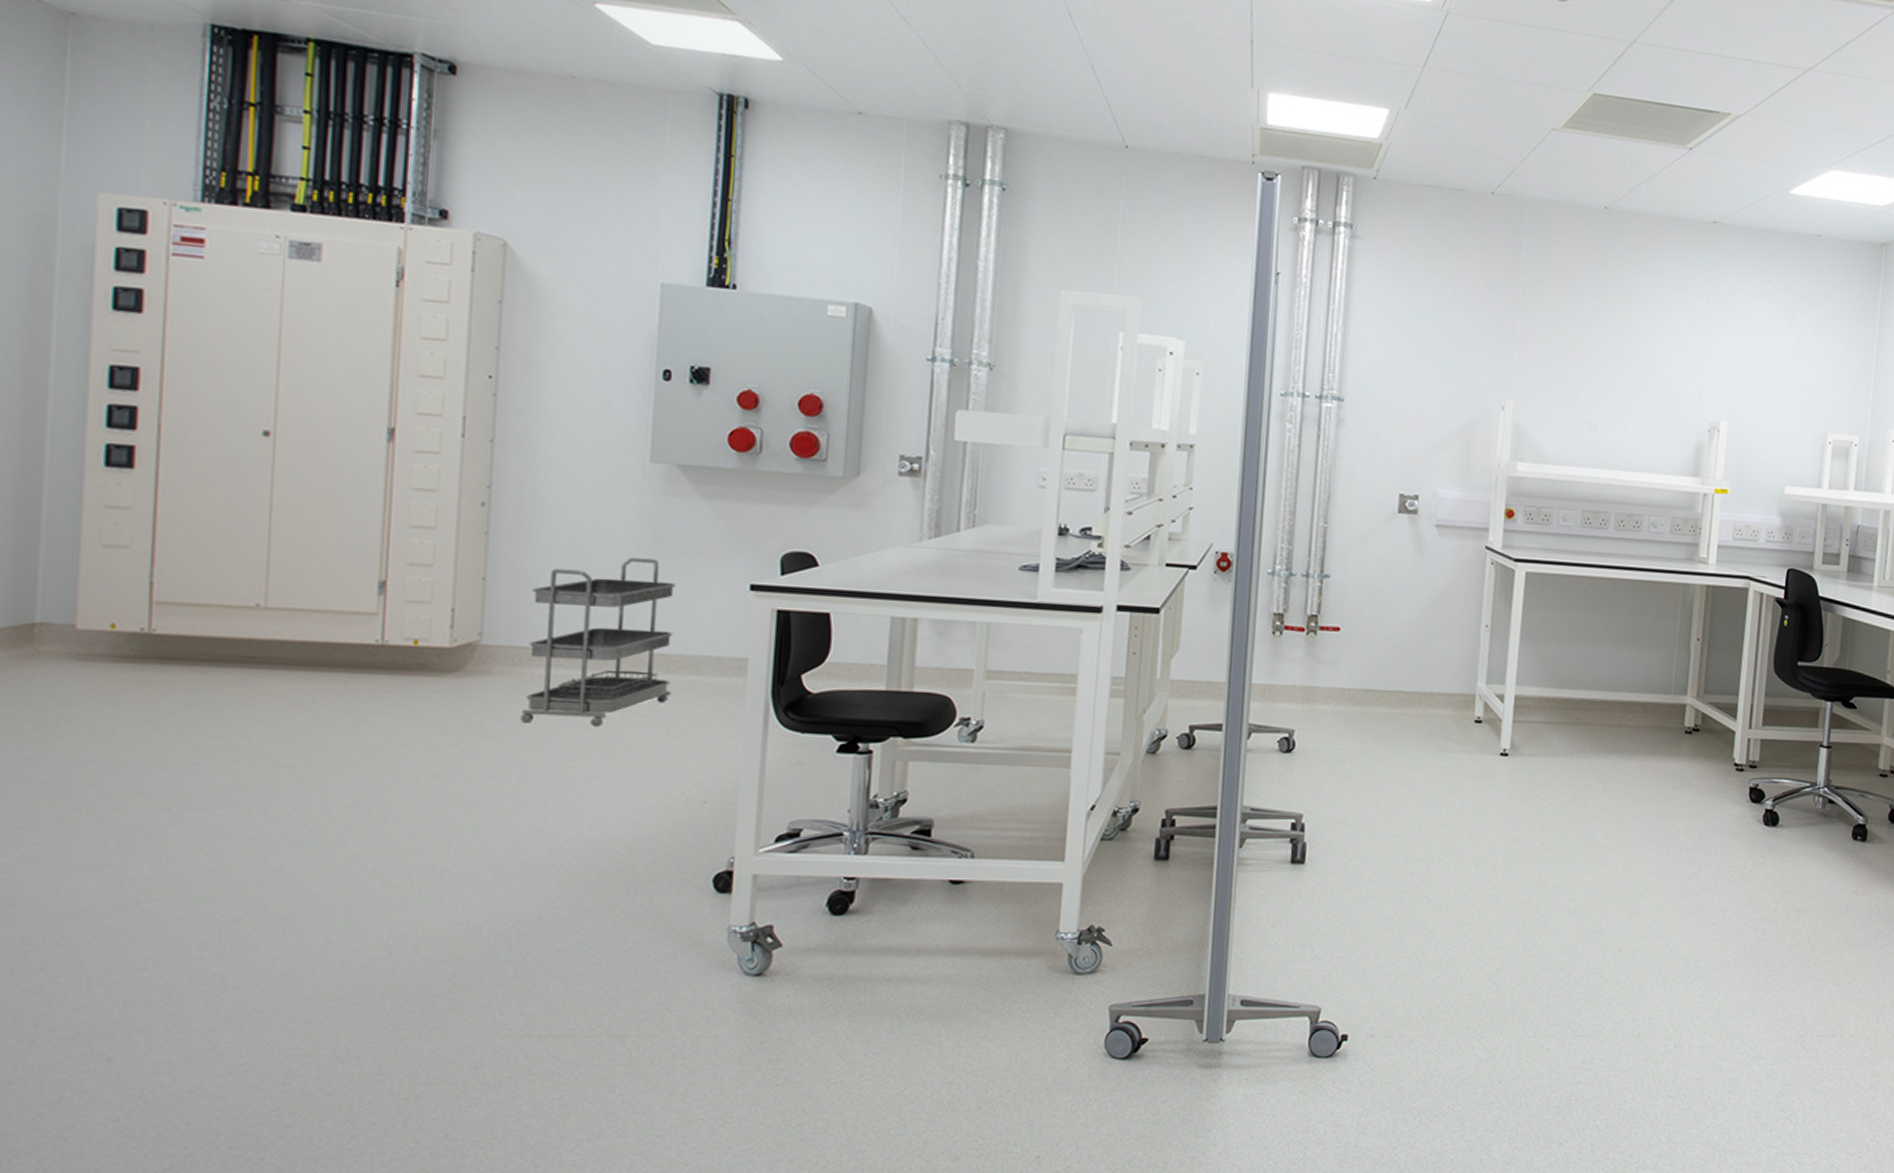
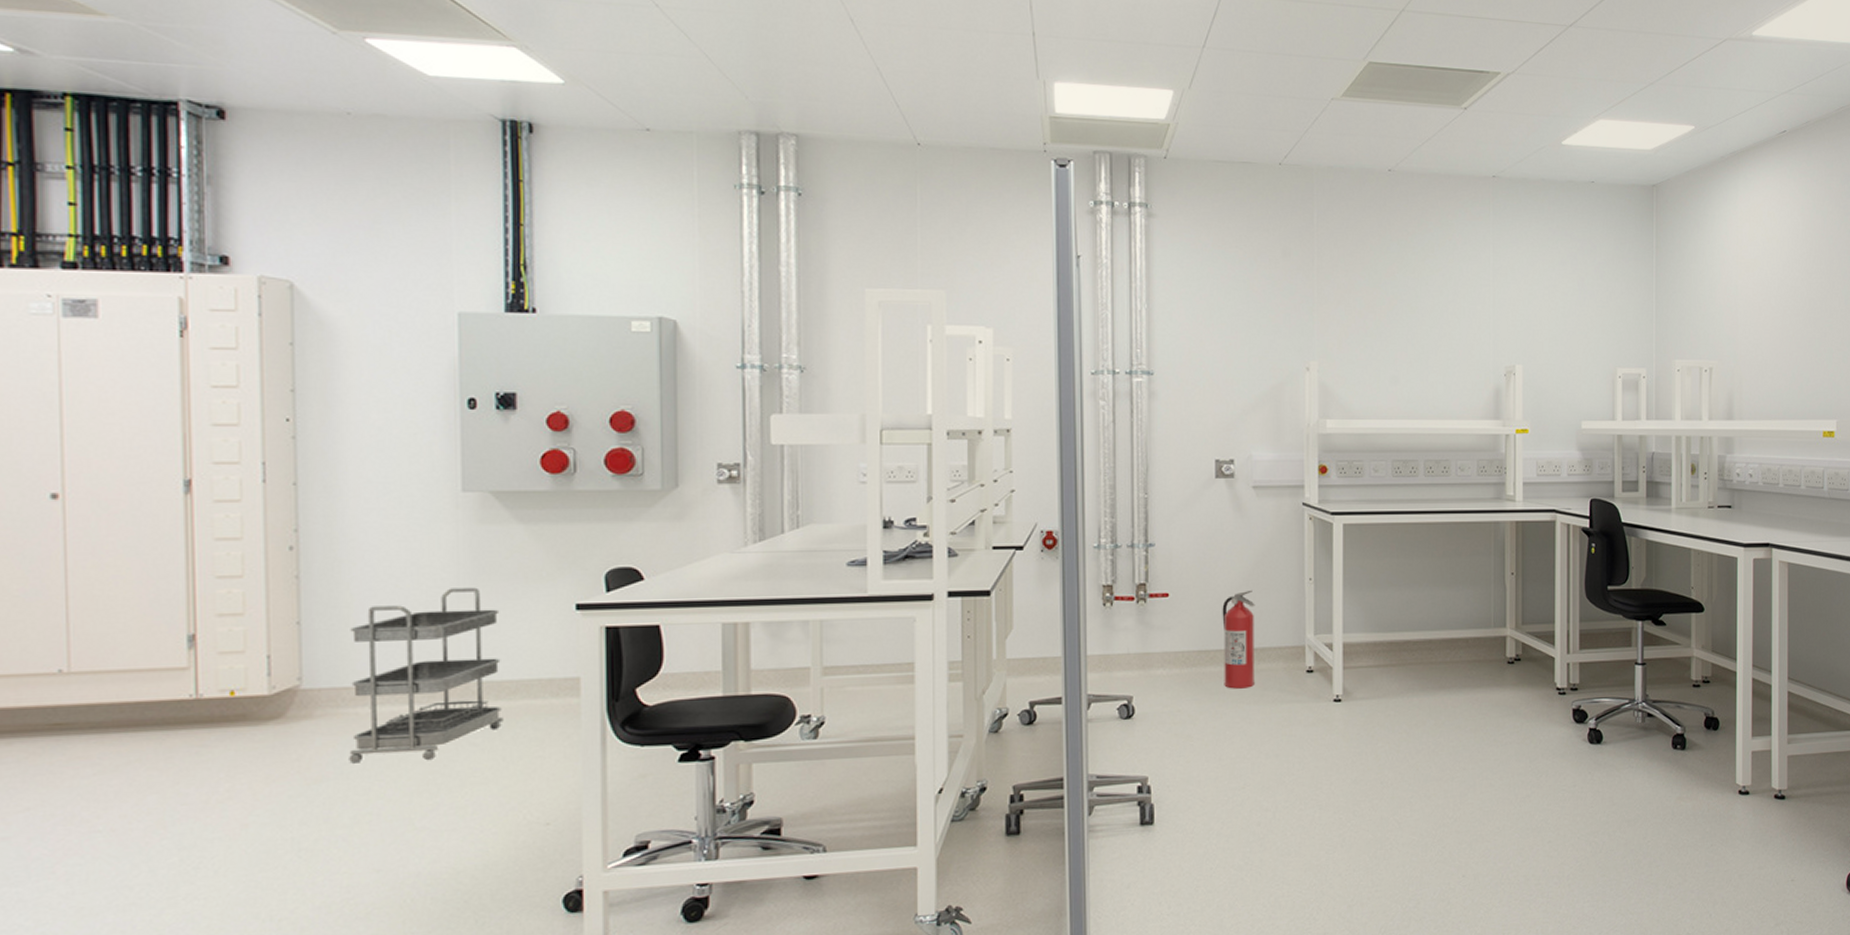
fire extinguisher: none [1388,631,1428,733] -> present [1222,589,1255,689]

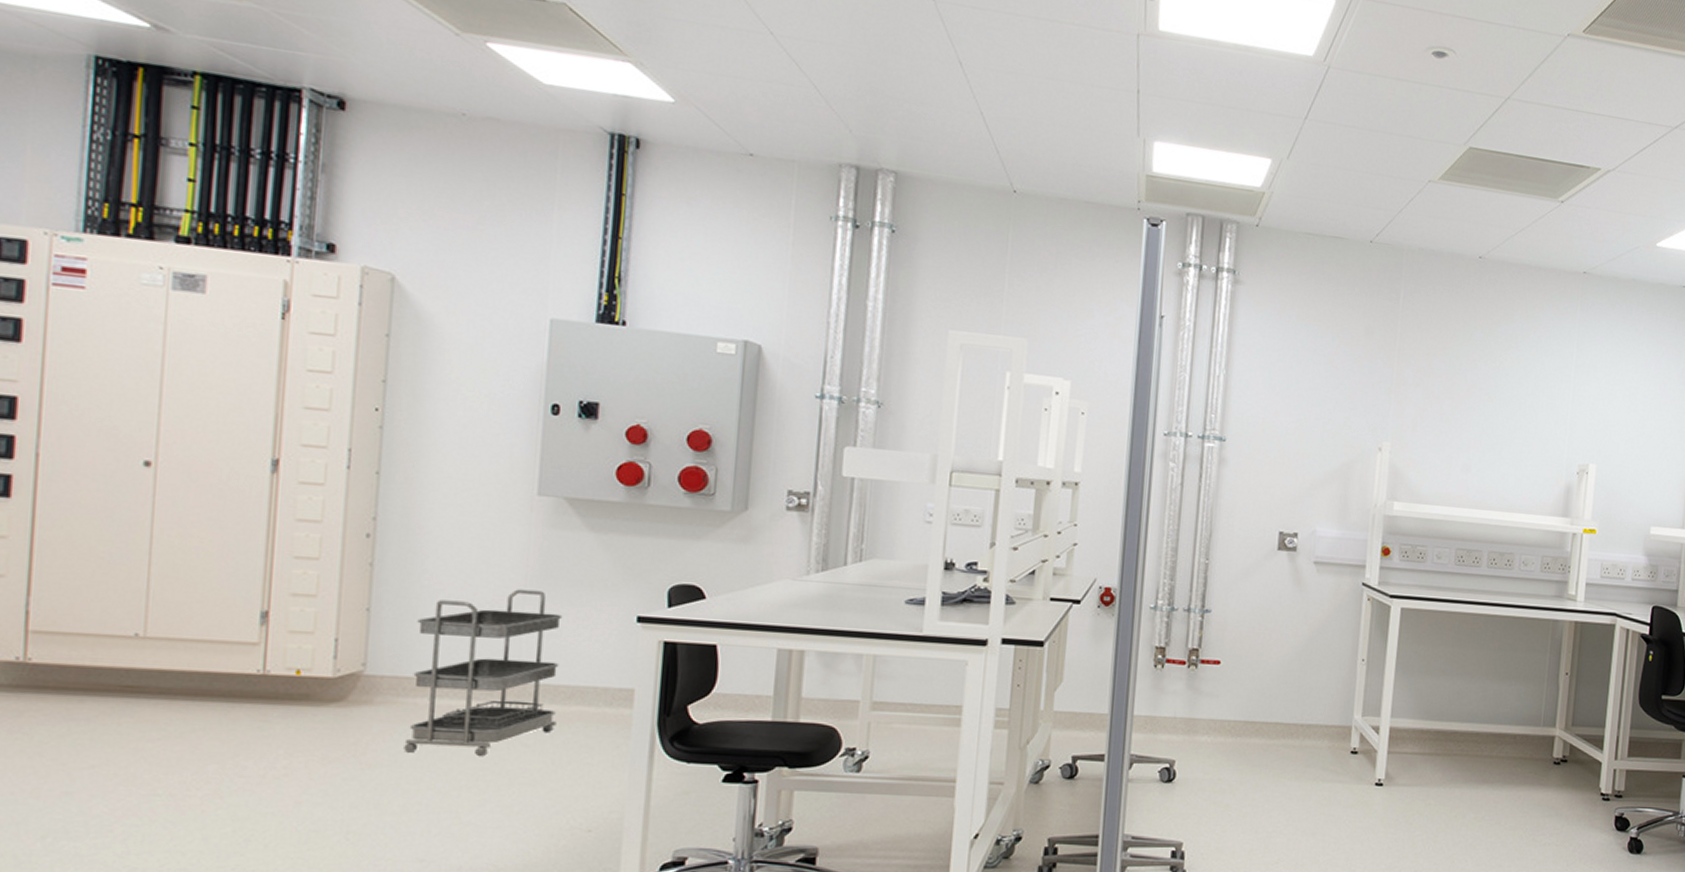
fire extinguisher: present [1222,589,1255,689] -> none [1267,665,1306,764]

